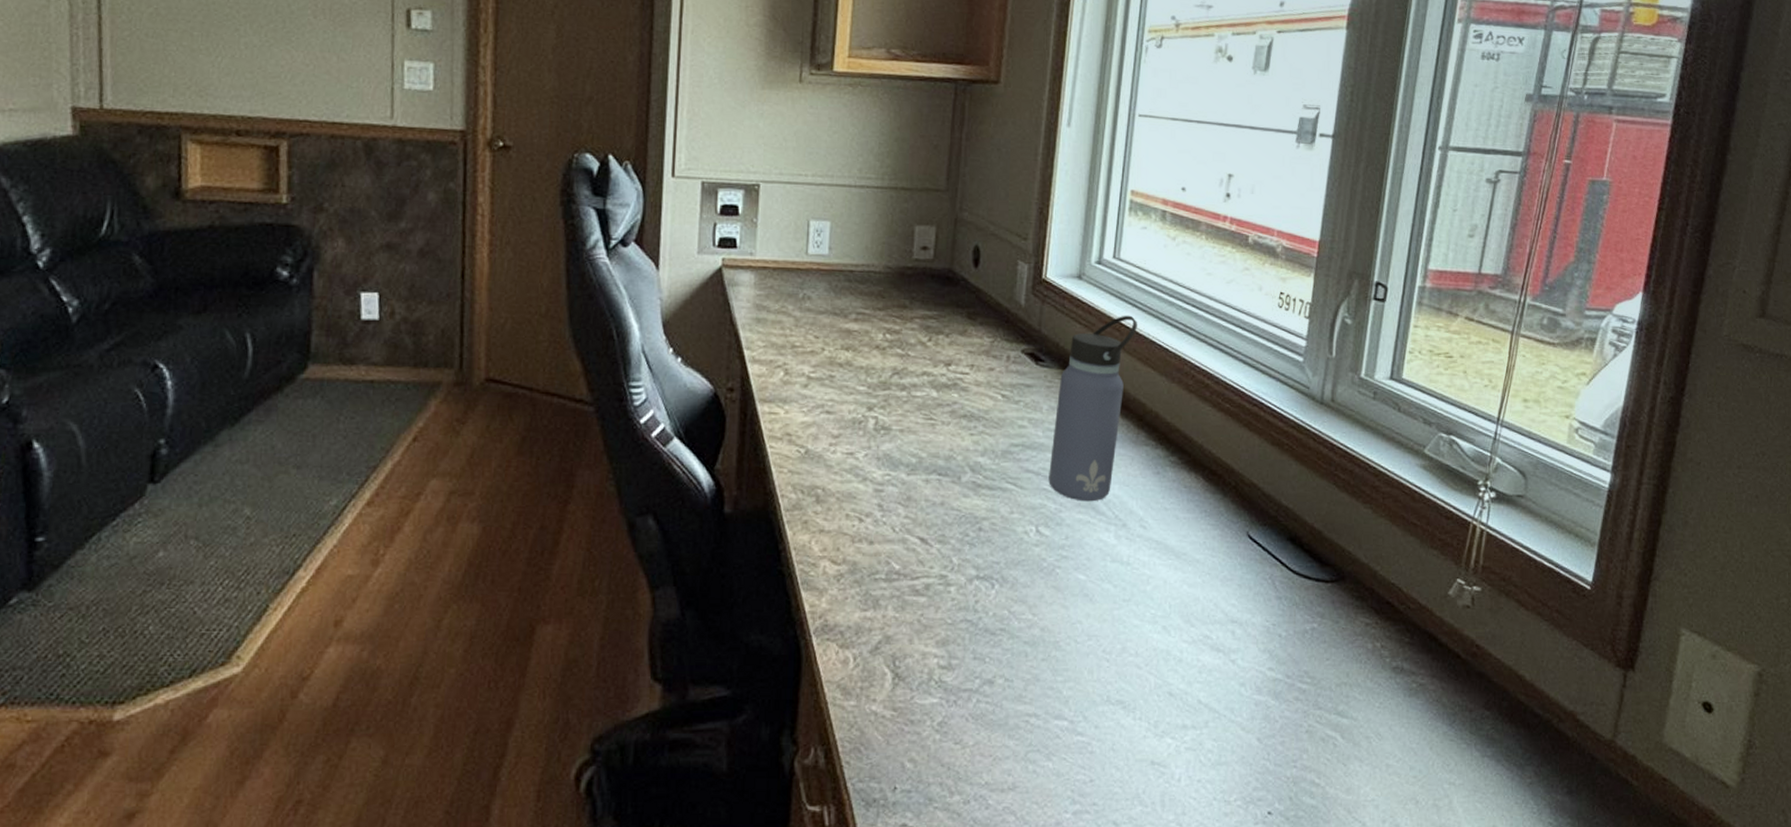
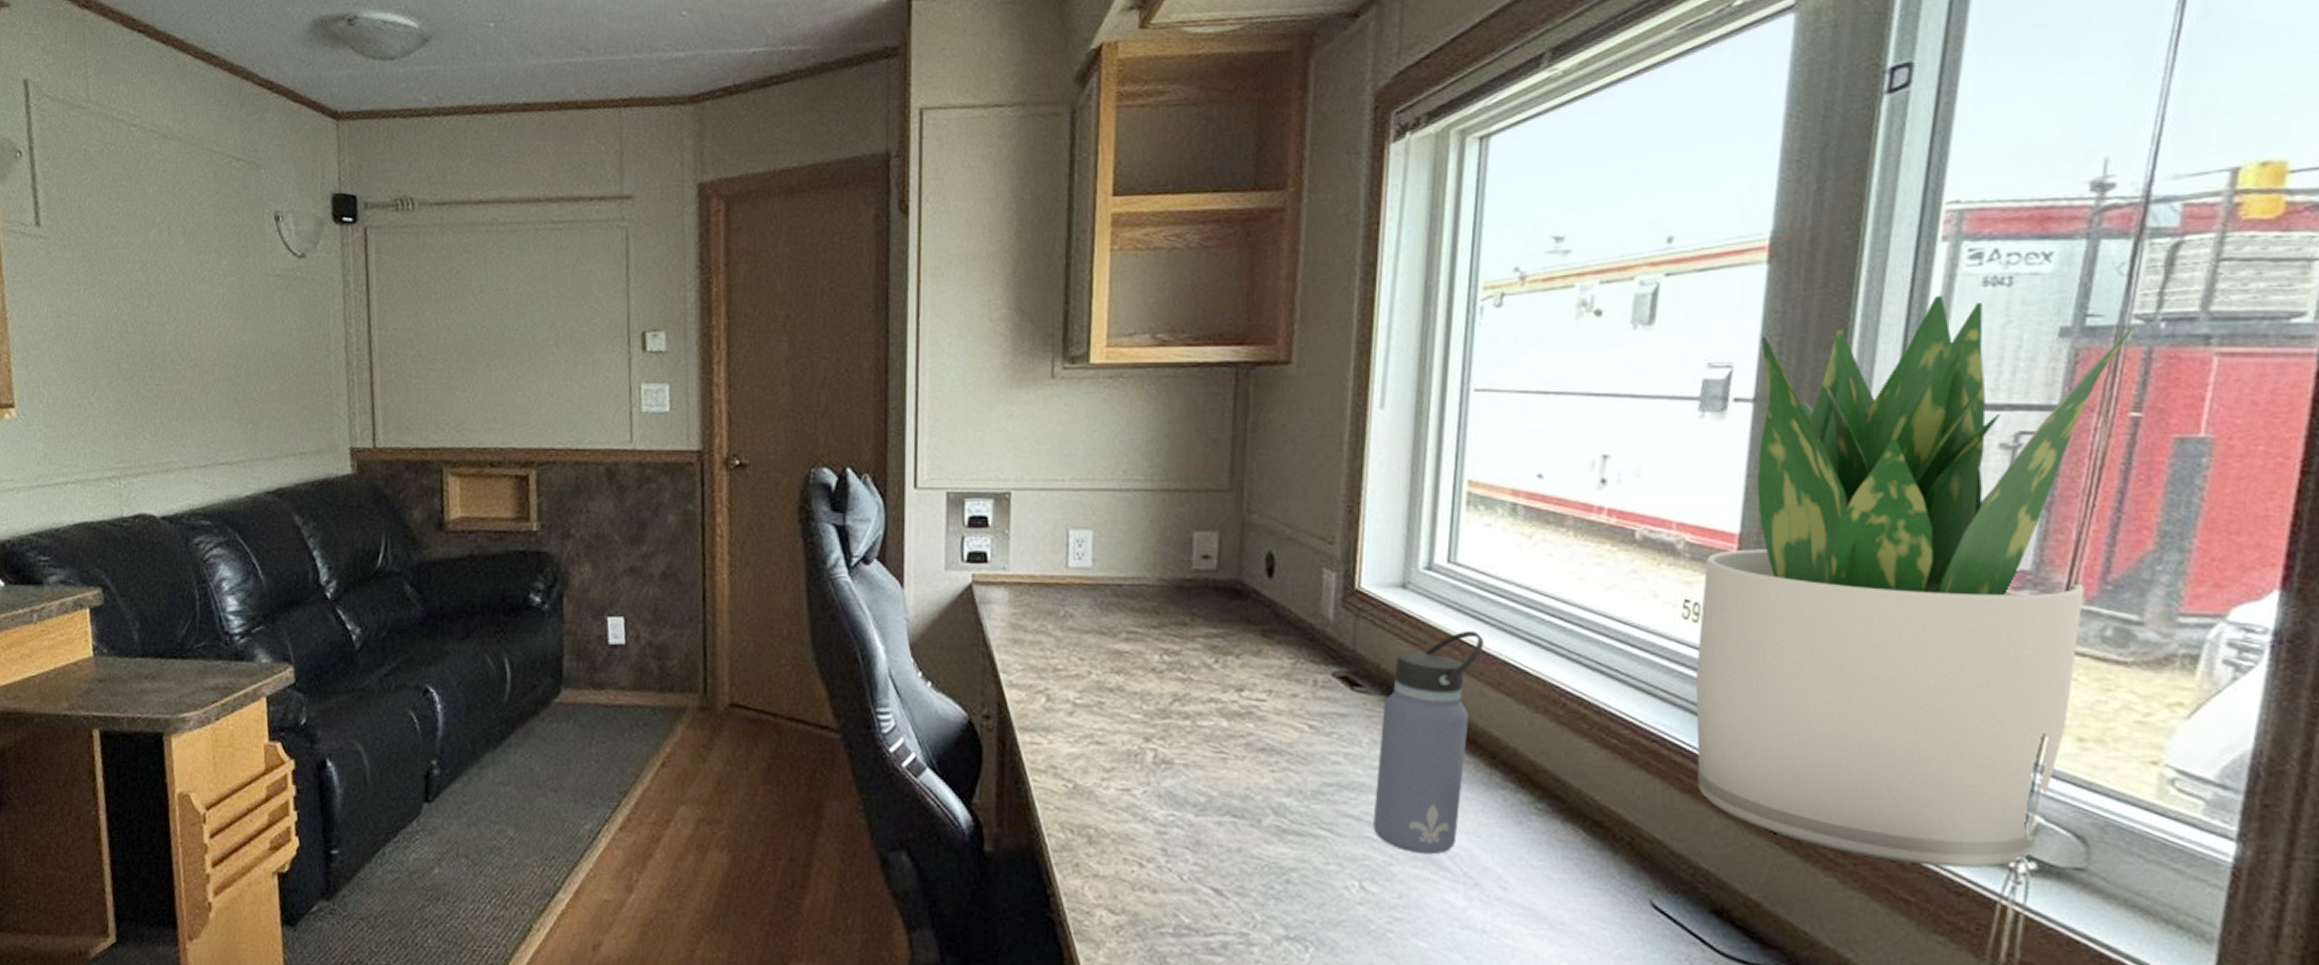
planter: none [1283,64,1569,498] -> present [1696,295,2134,868]

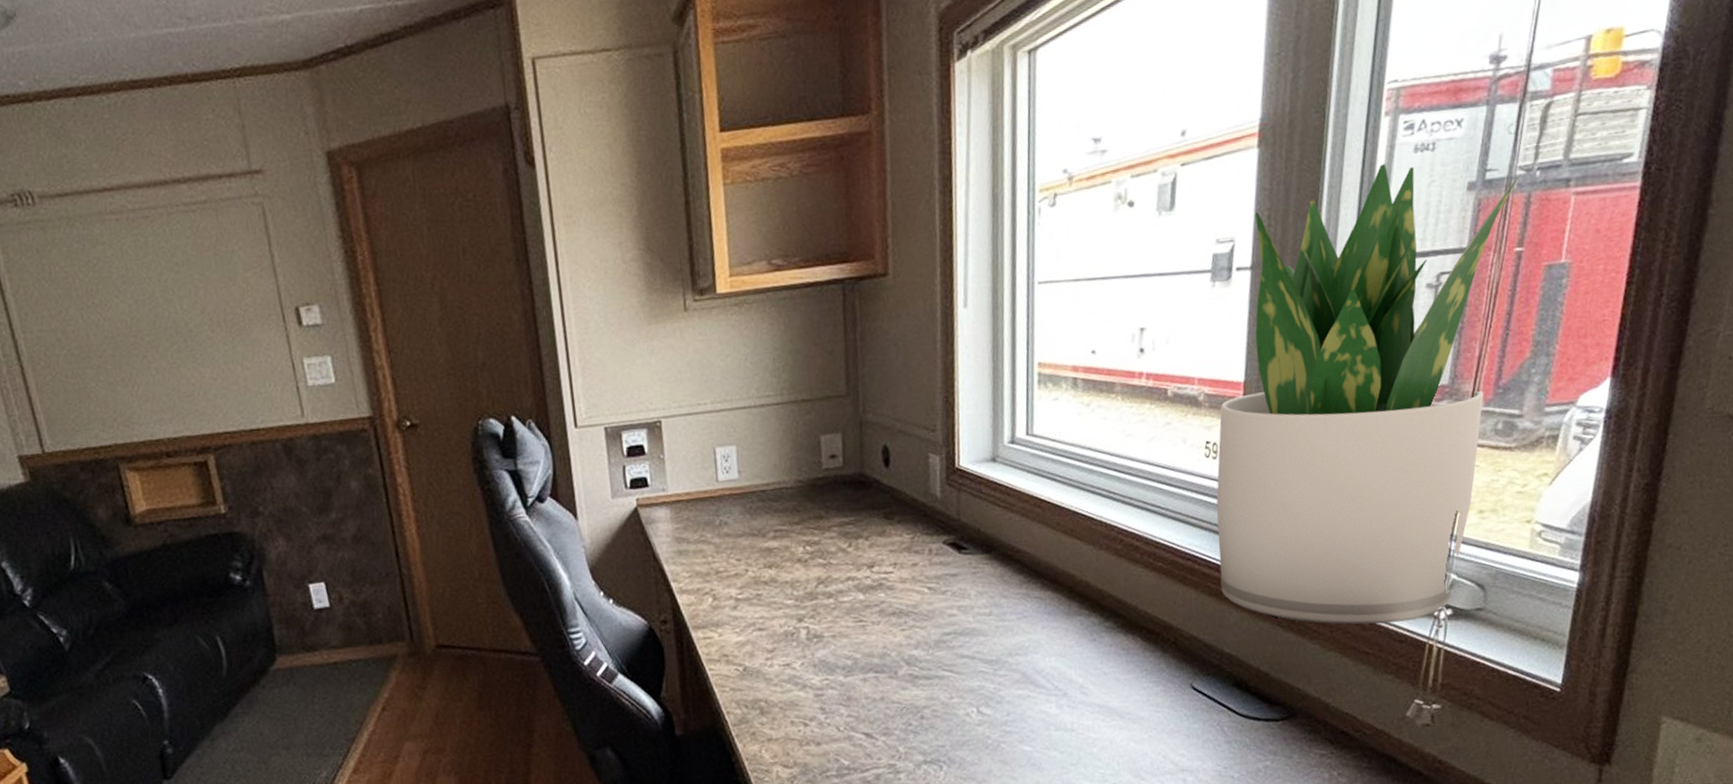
water bottle: present [1373,630,1484,855] -> none [983,489,1059,678]

